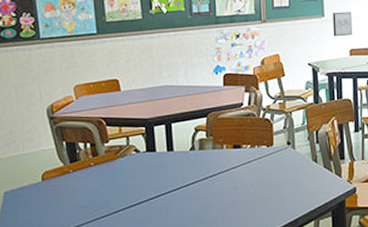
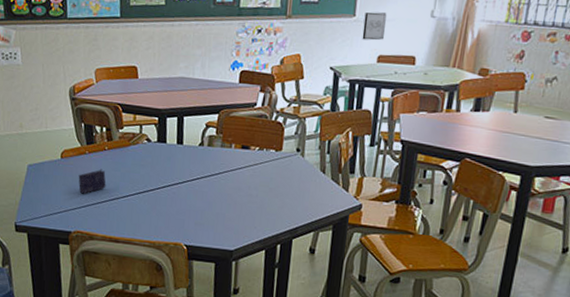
crayon box: none [63,186,95,216] -> present [78,169,106,194]

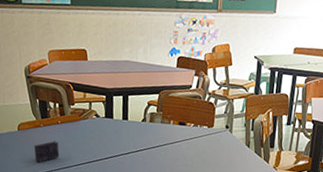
wall art: present [362,12,387,41] -> none [281,9,302,35]

